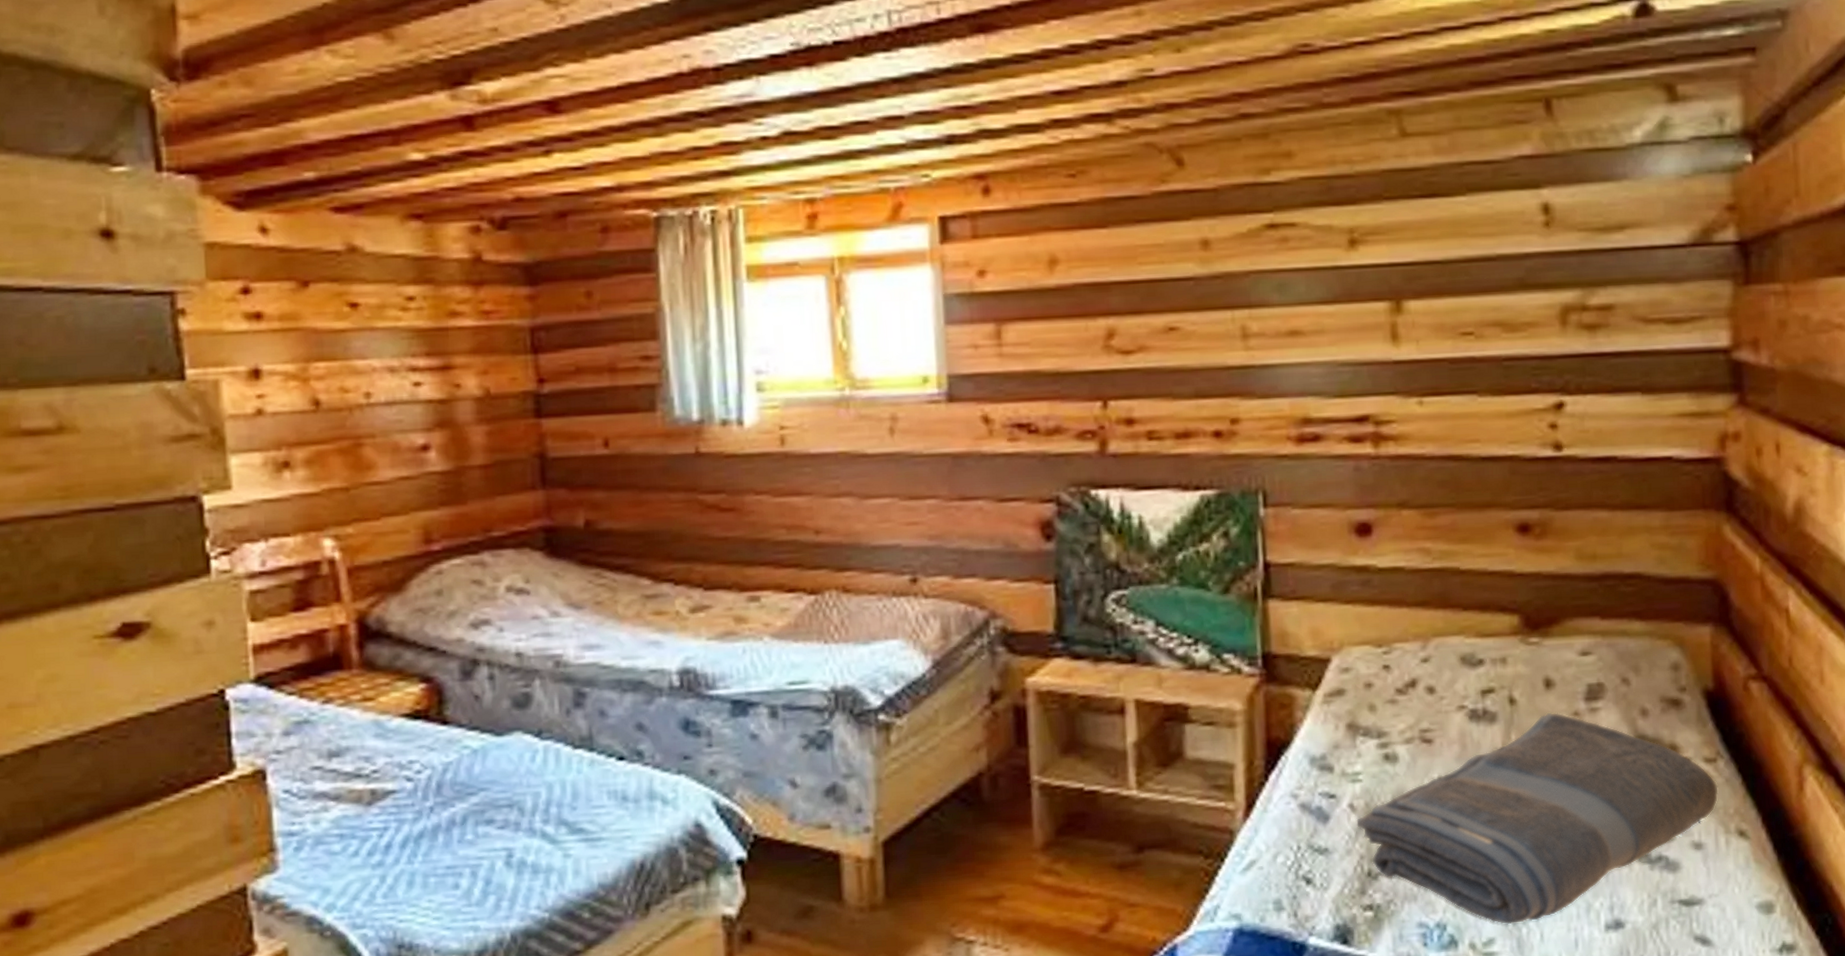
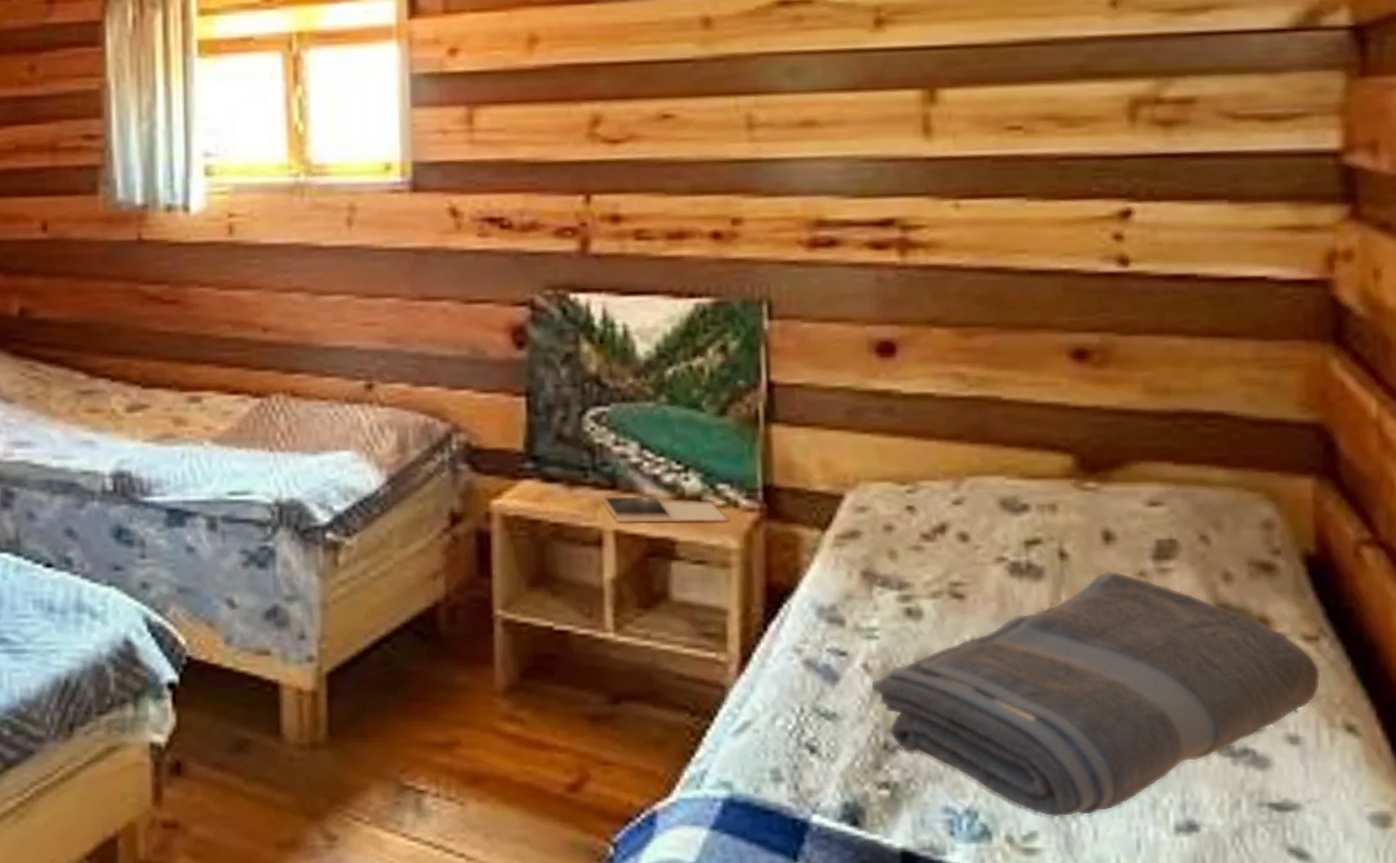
book: none [1126,666,1233,693] -> present [605,495,728,523]

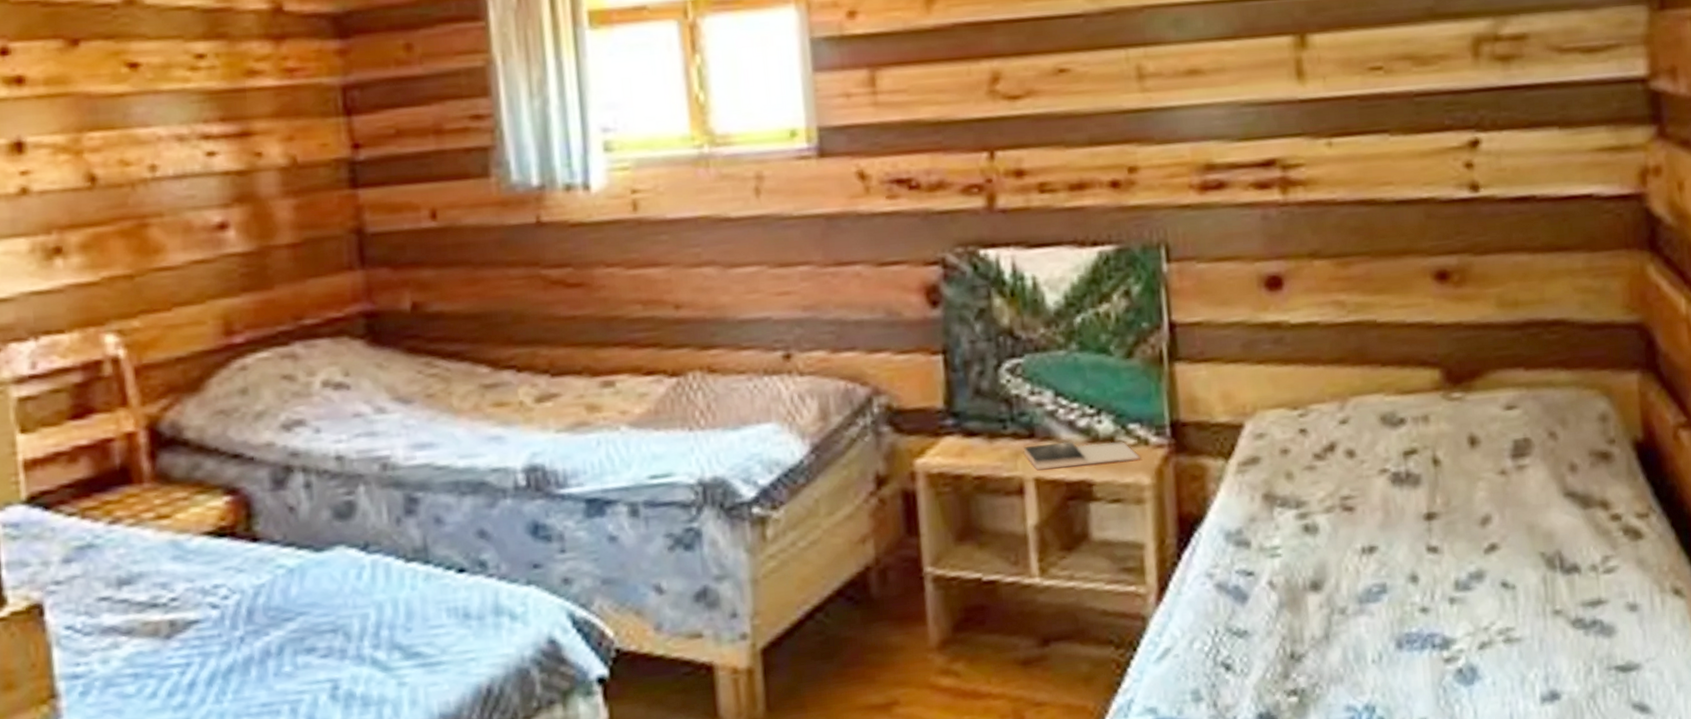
towel: present [871,570,1321,818] -> none [1277,471,1652,703]

